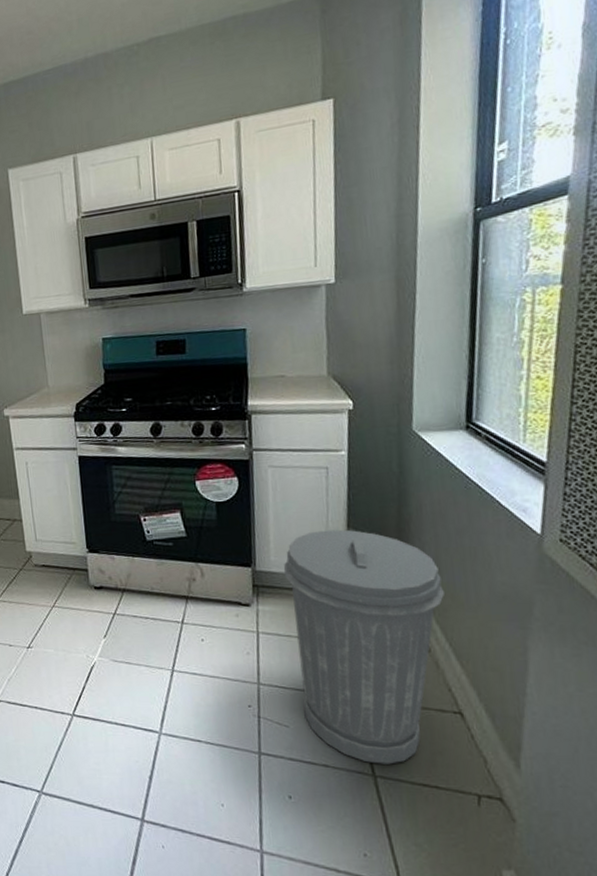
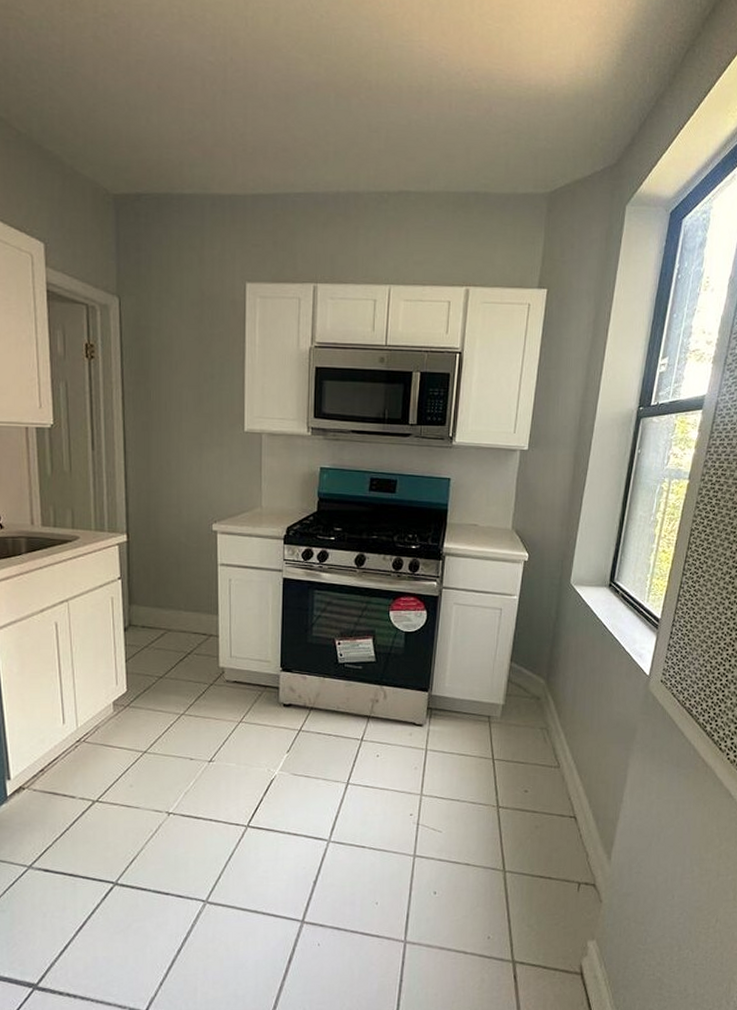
trash can: present [283,529,446,764] -> none [454,663,577,861]

